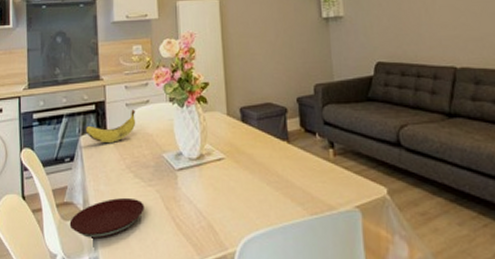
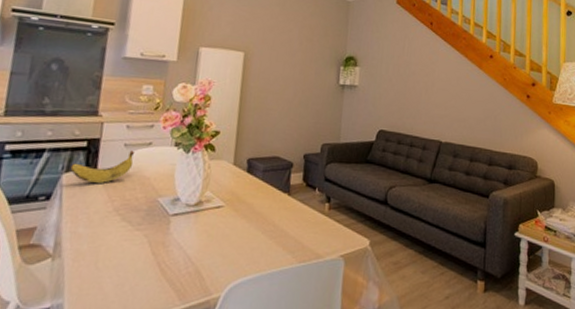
plate: present [69,197,144,239] -> none [32,241,128,284]

